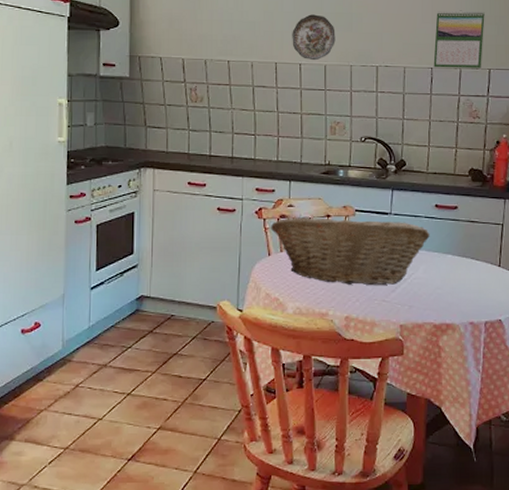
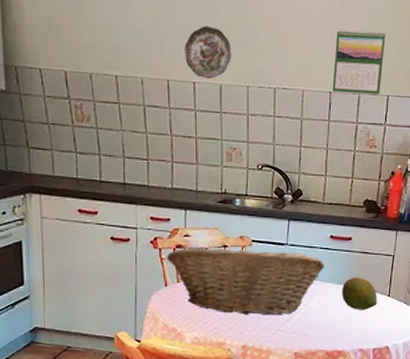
fruit: none [449,246,487,281] -> present [342,277,377,310]

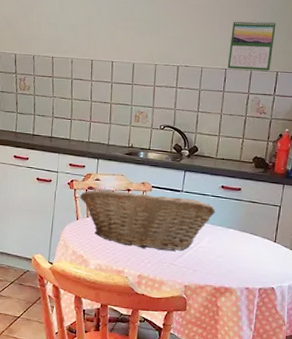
decorative plate: present [185,26,231,79] -> none [106,20,144,59]
fruit: present [342,277,377,310] -> none [230,223,264,253]

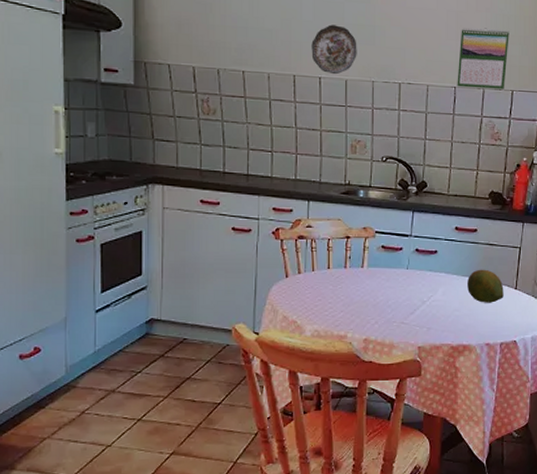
fruit basket: present [79,189,215,251] -> none [287,237,449,307]
decorative plate: none [106,20,144,59] -> present [311,24,357,75]
fruit: none [230,223,264,253] -> present [467,269,504,303]

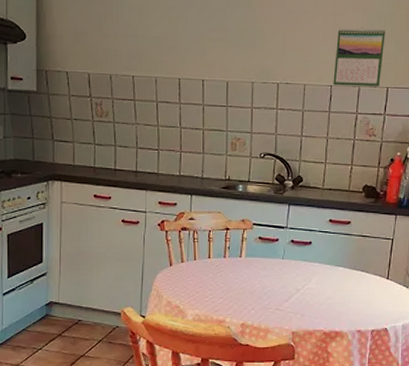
decorative plate: present [311,24,357,75] -> none [195,30,238,77]
fruit: present [467,269,504,303] -> none [340,259,376,292]

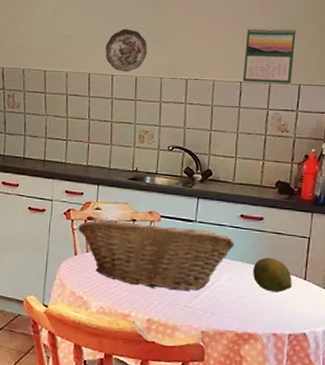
fruit basket: none [172,228,323,295] -> present [77,220,234,291]
decorative plate: none [195,30,238,77] -> present [105,29,147,72]
fruit: none [340,259,376,292] -> present [253,257,292,293]

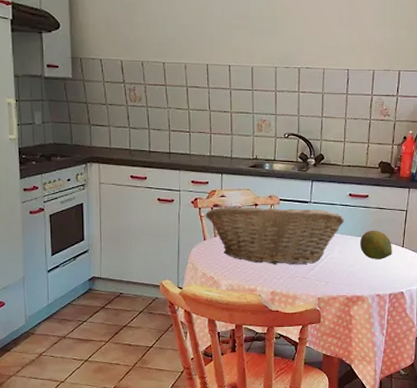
decorative plate: present [105,29,147,72] -> none [221,18,261,63]
calendar: present [243,27,296,84] -> none [350,15,397,70]

